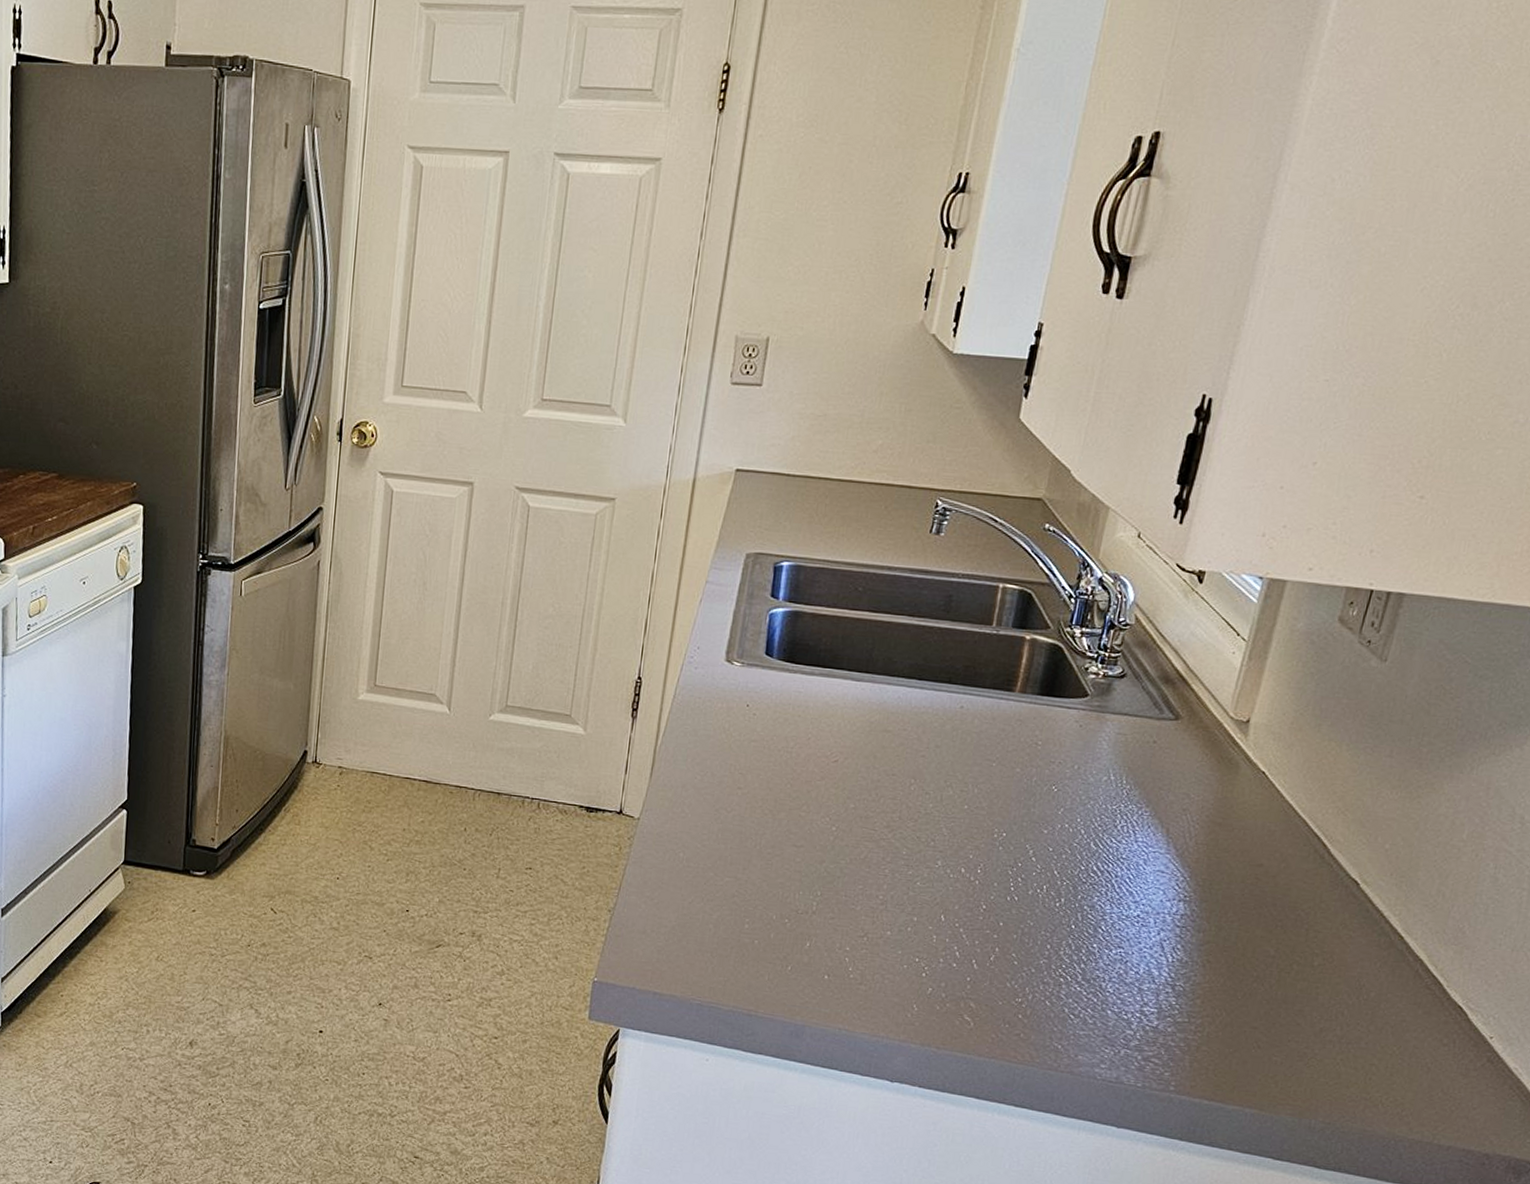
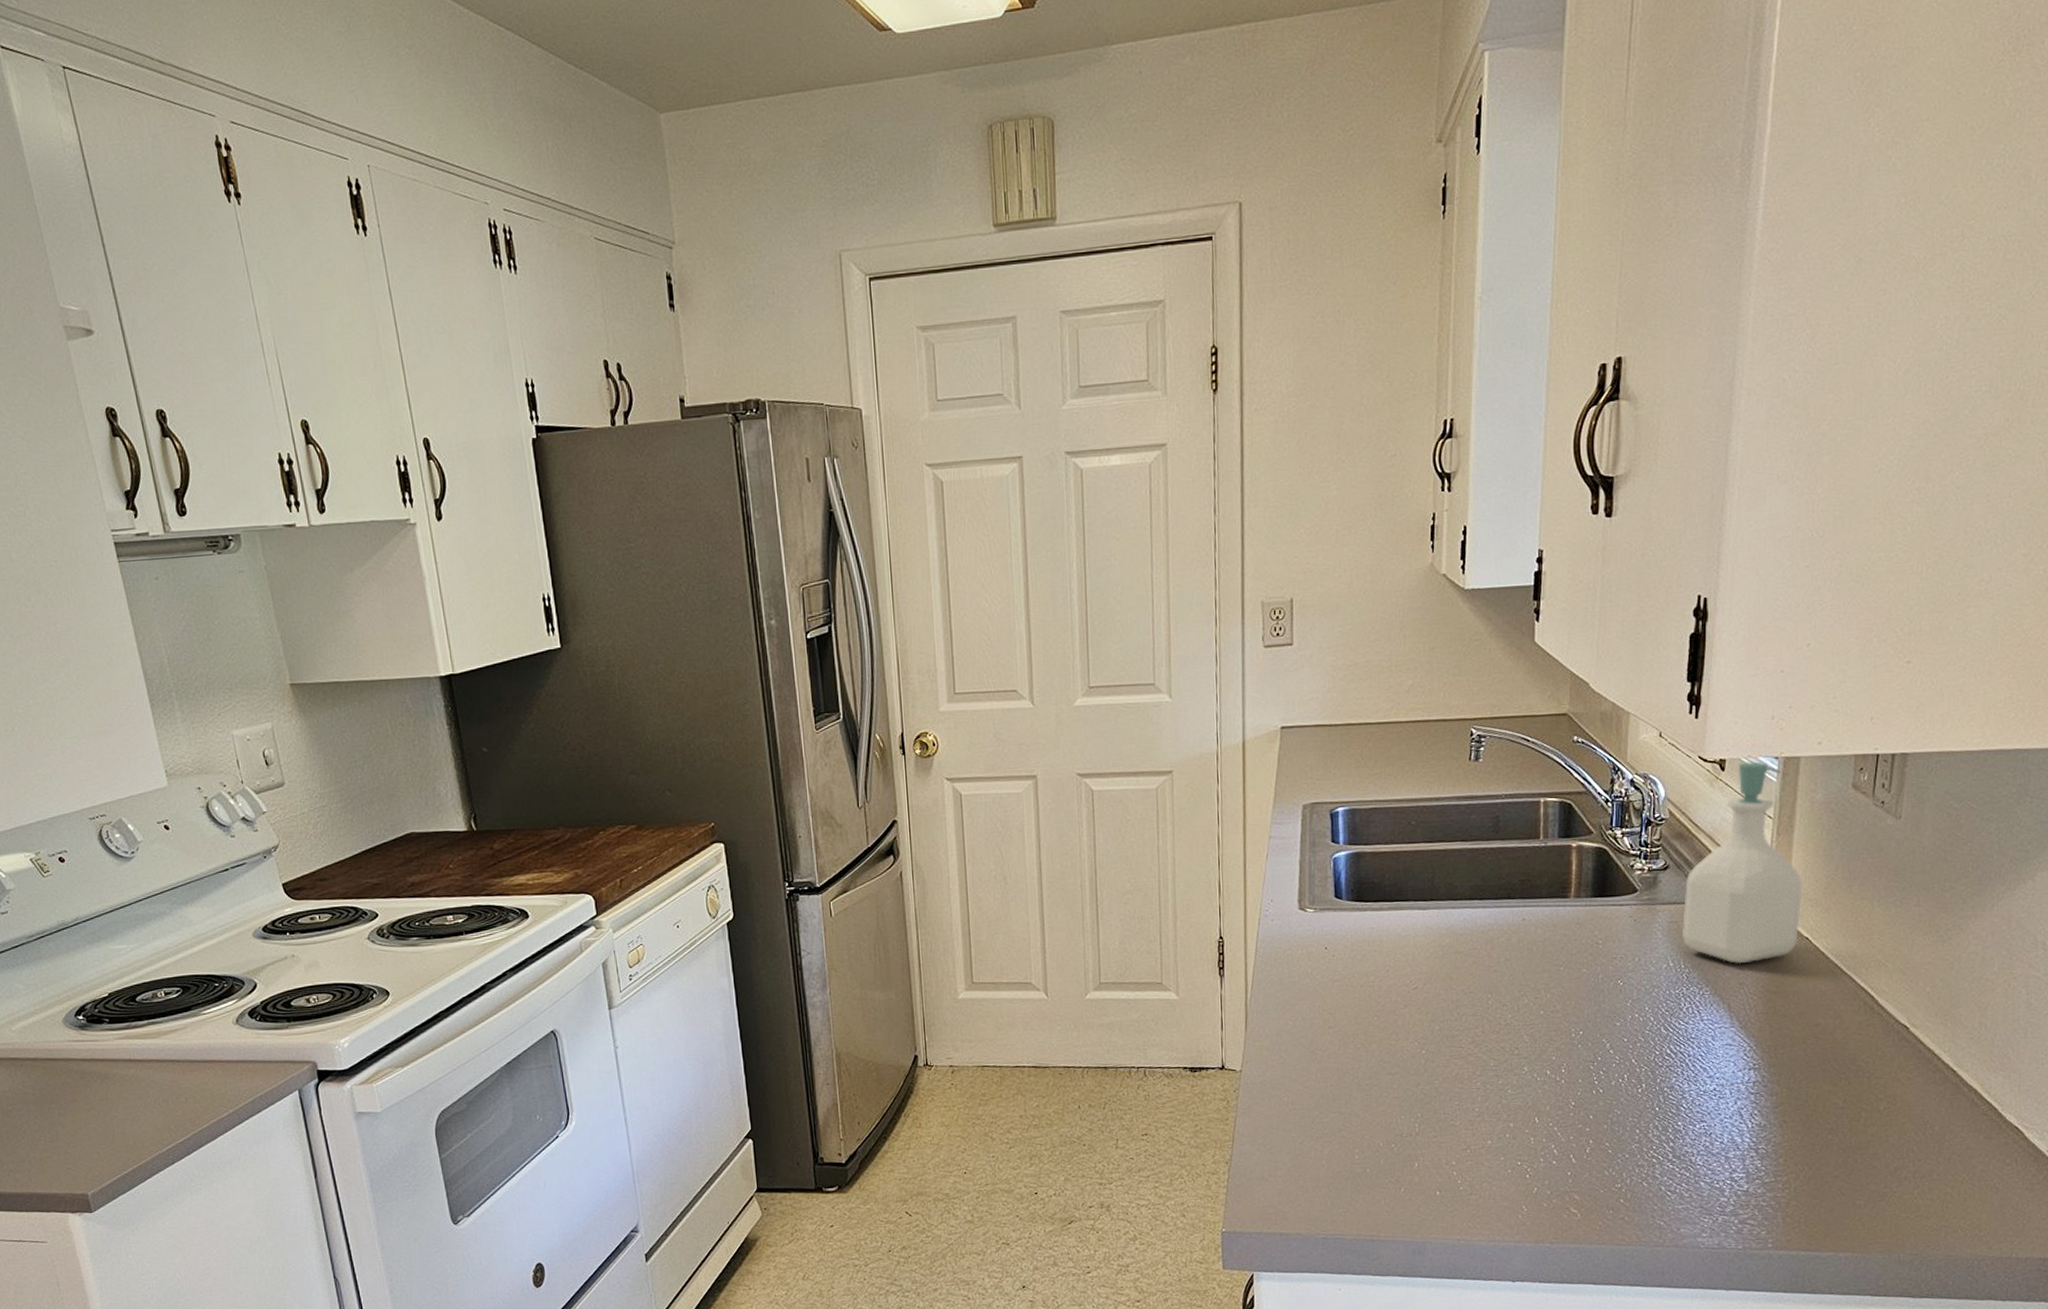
soap bottle: none [1129,577,1268,789] -> present [1681,761,1803,964]

